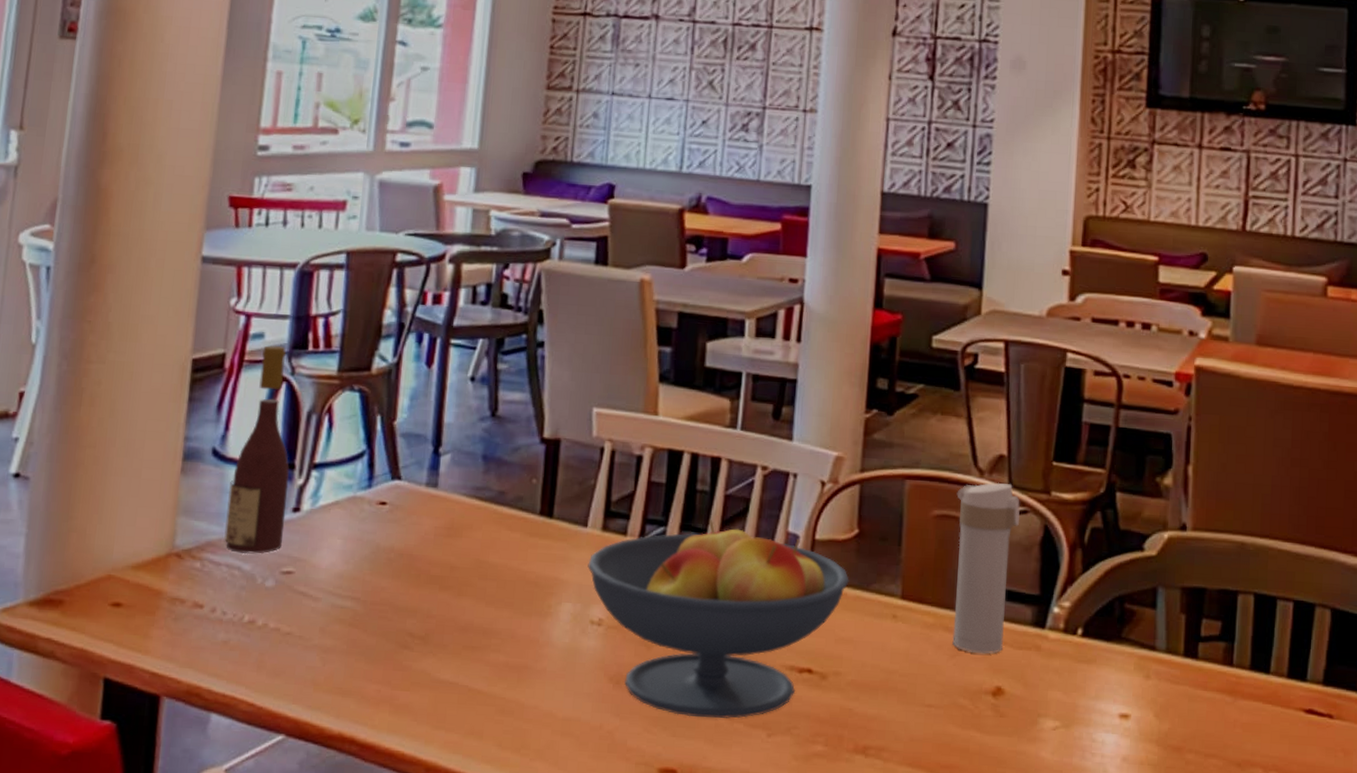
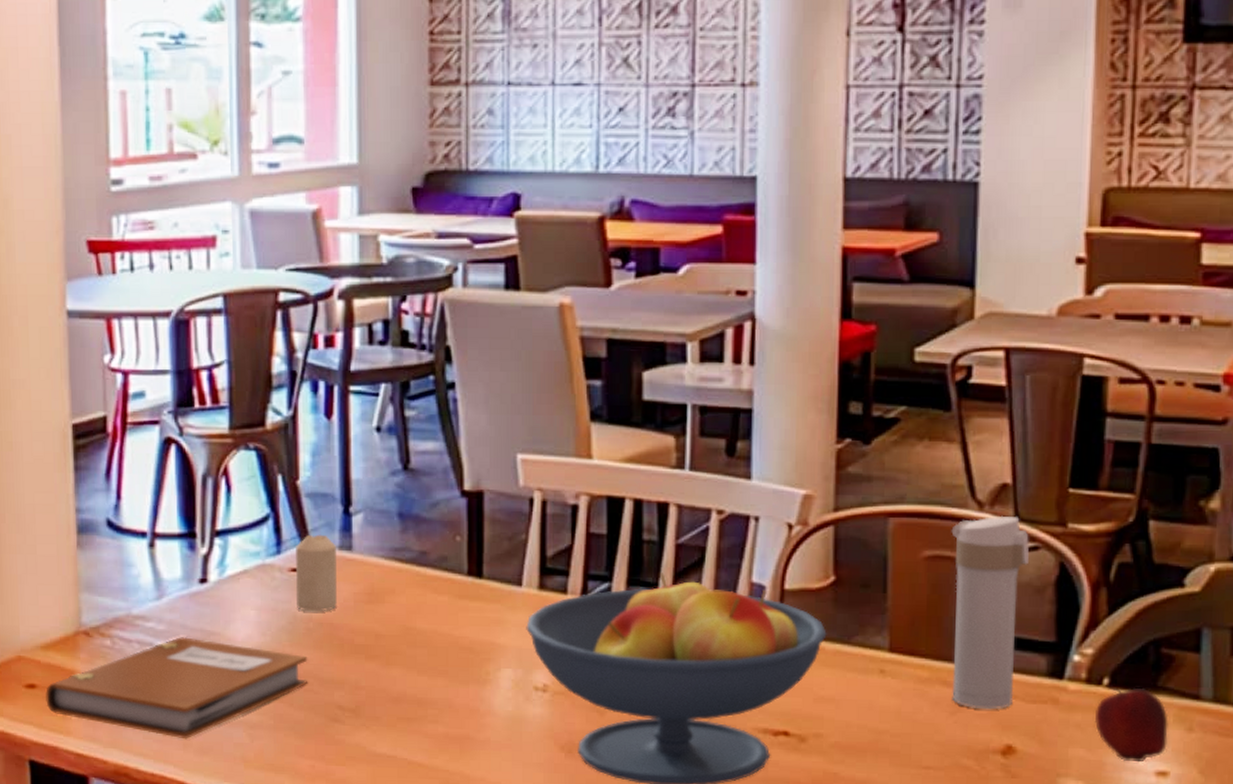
notebook: none [129,562,386,662] -> present [46,637,308,740]
wine bottle: present [224,345,290,555] -> none [130,404,194,630]
candle: none [381,471,423,544] -> present [296,534,337,612]
apple: none [1069,634,1130,706] -> present [1094,684,1169,763]

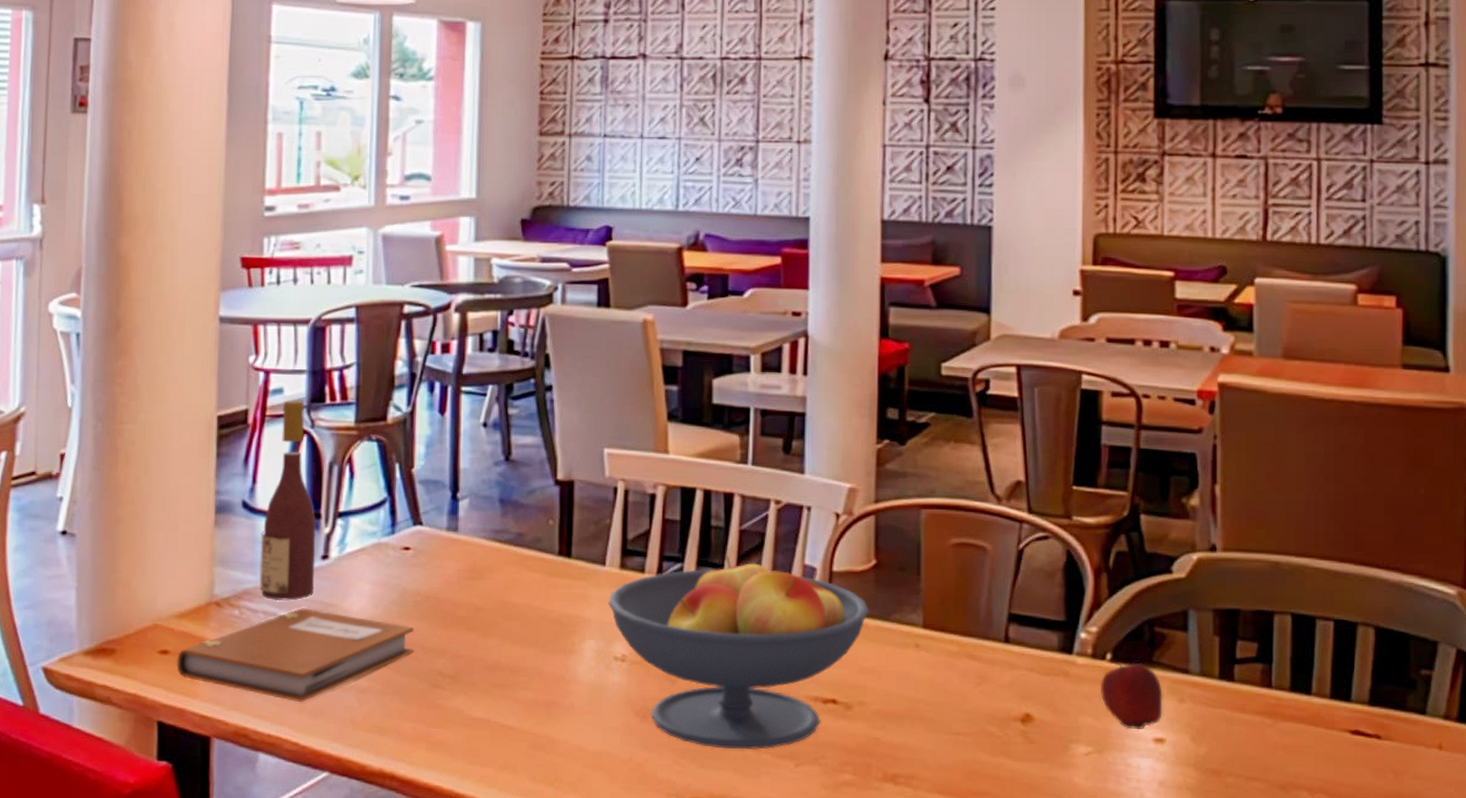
wine bottle: none [130,404,194,630] -> present [259,399,317,602]
candle: present [296,534,337,612] -> none [407,517,444,587]
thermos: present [951,515,1029,710] -> none [974,508,1040,681]

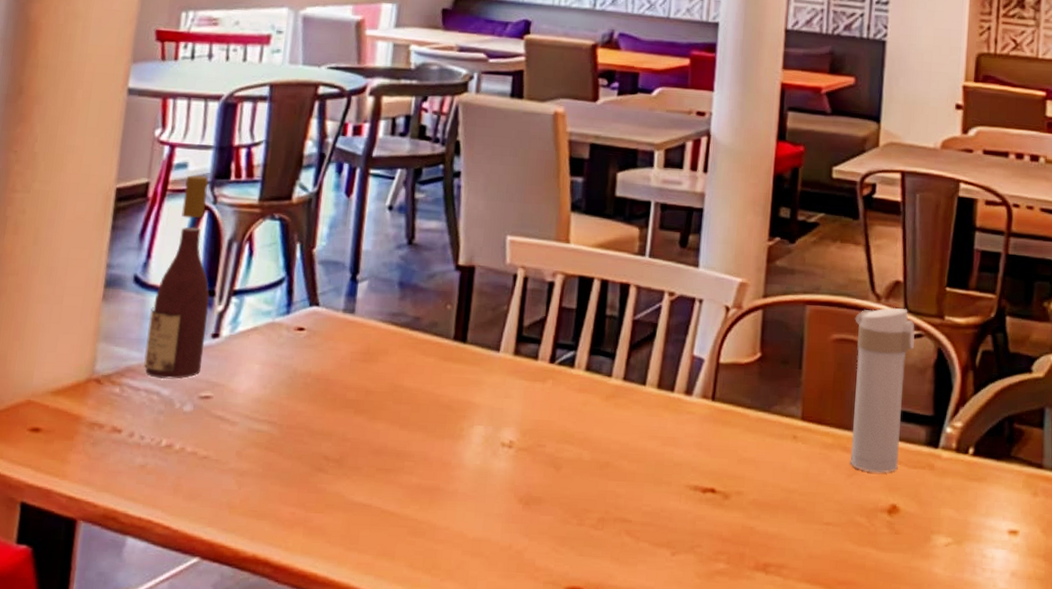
notebook: present [176,608,415,703] -> none [47,387,302,485]
fruit bowl: present [608,555,869,750] -> none [499,344,752,538]
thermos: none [974,508,1040,681] -> present [850,307,915,473]
apple: present [1100,659,1163,730] -> none [961,453,1019,522]

